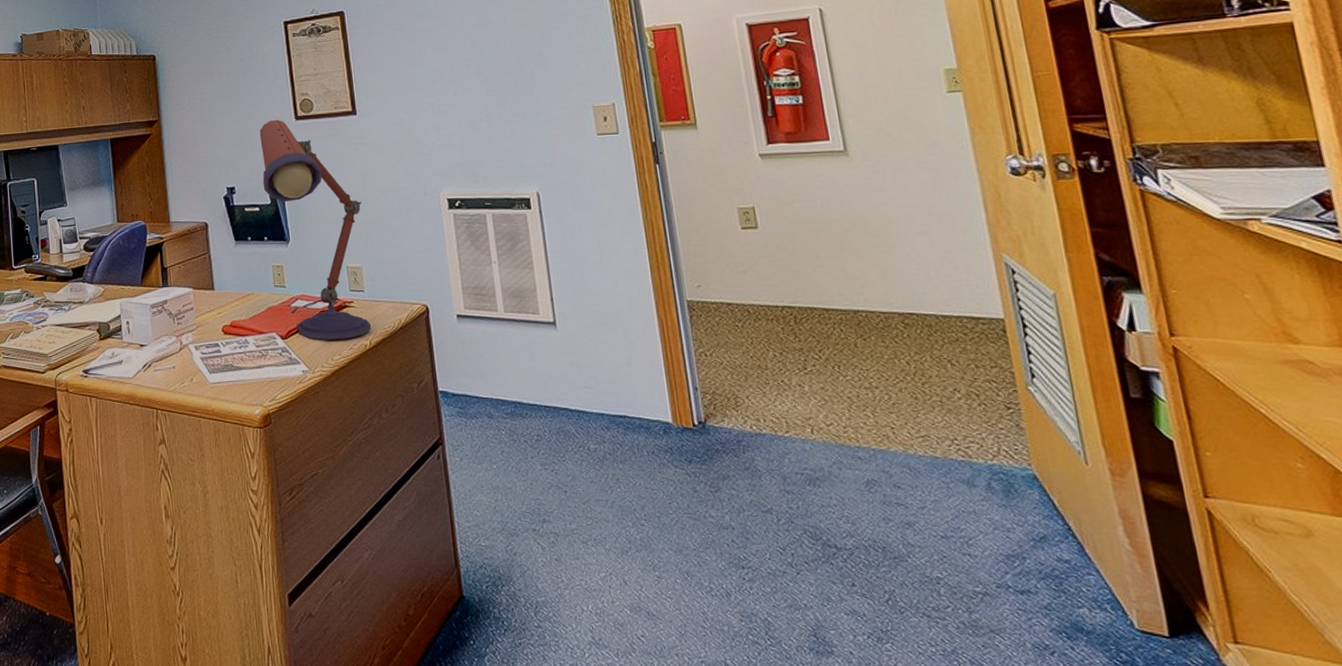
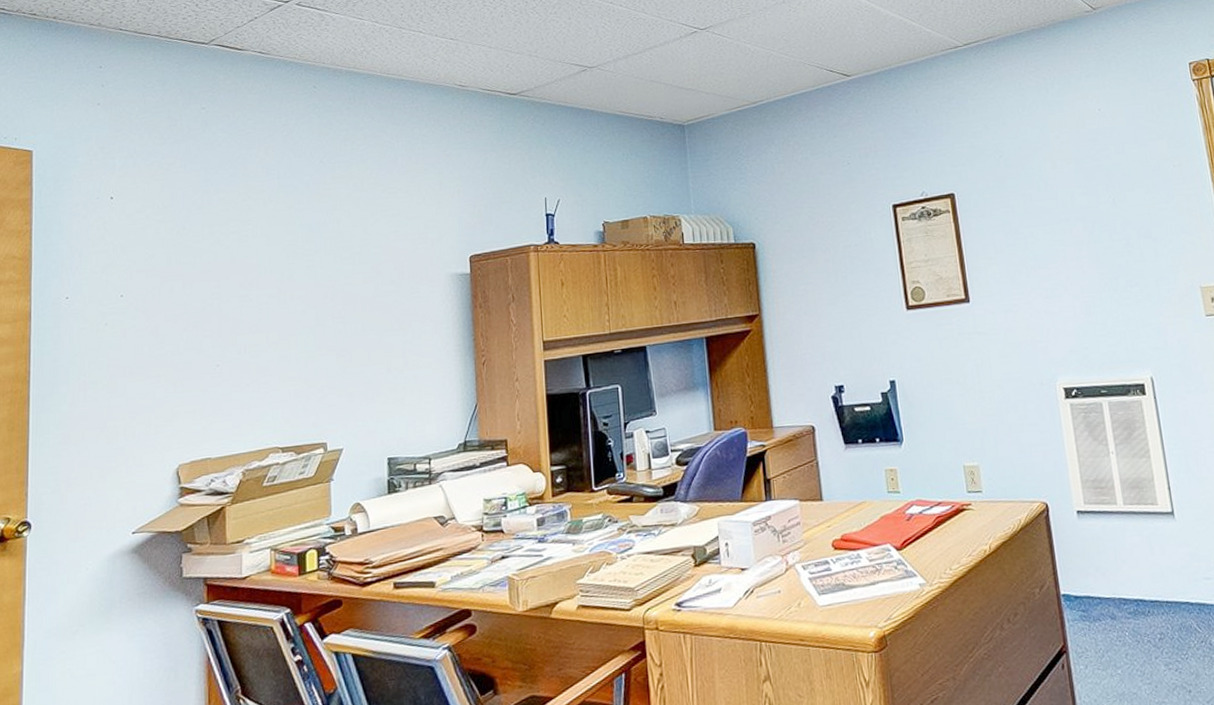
desk lamp: present [259,119,372,340] -> none [869,309,991,548]

